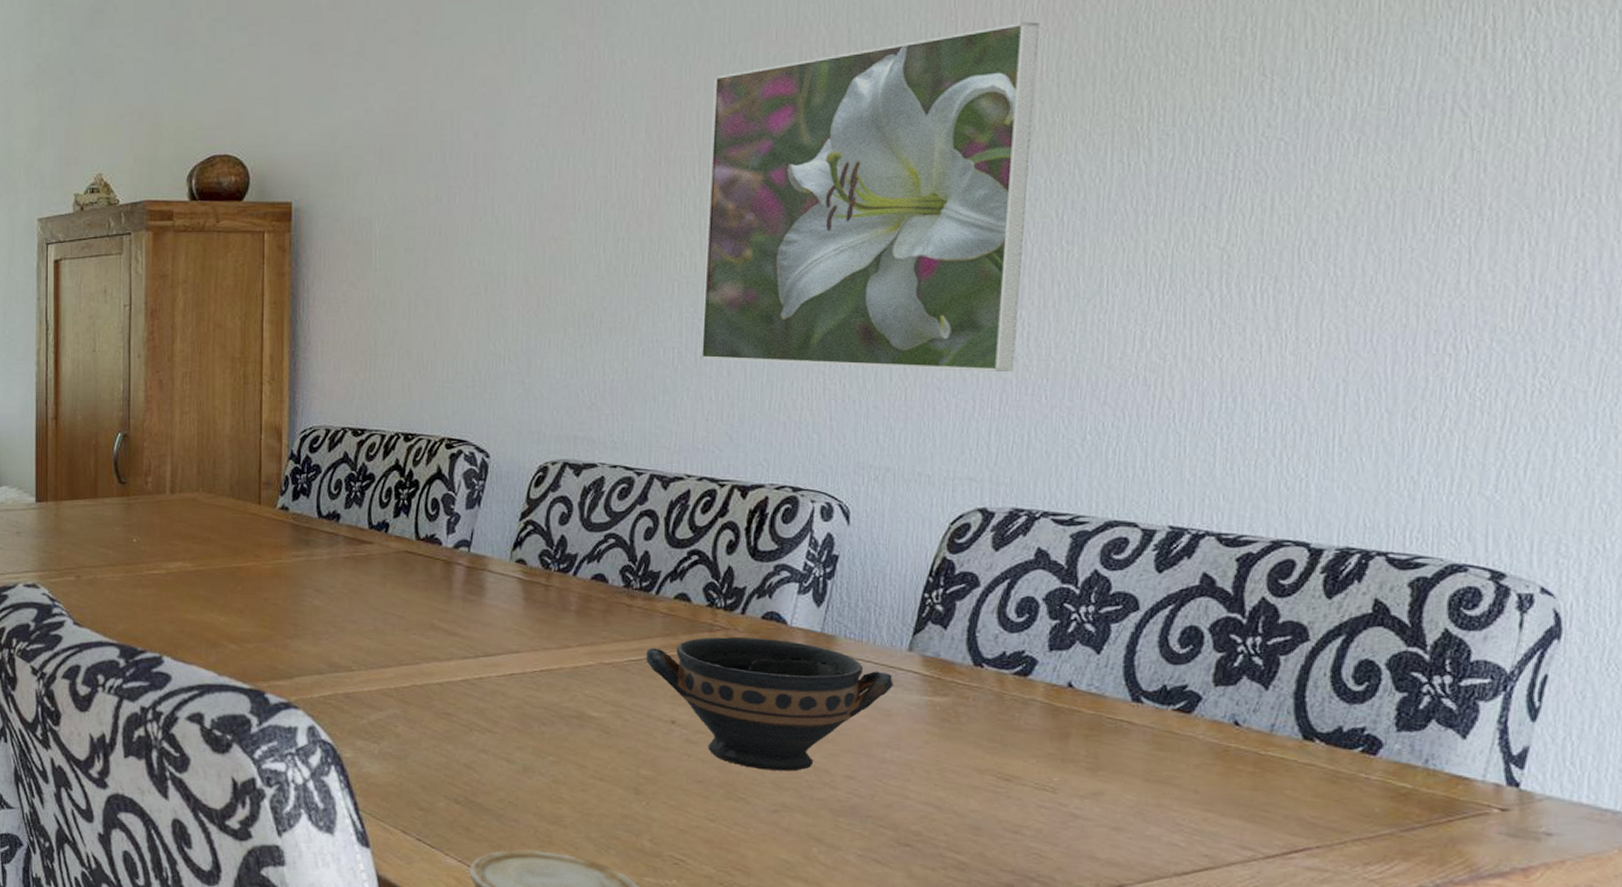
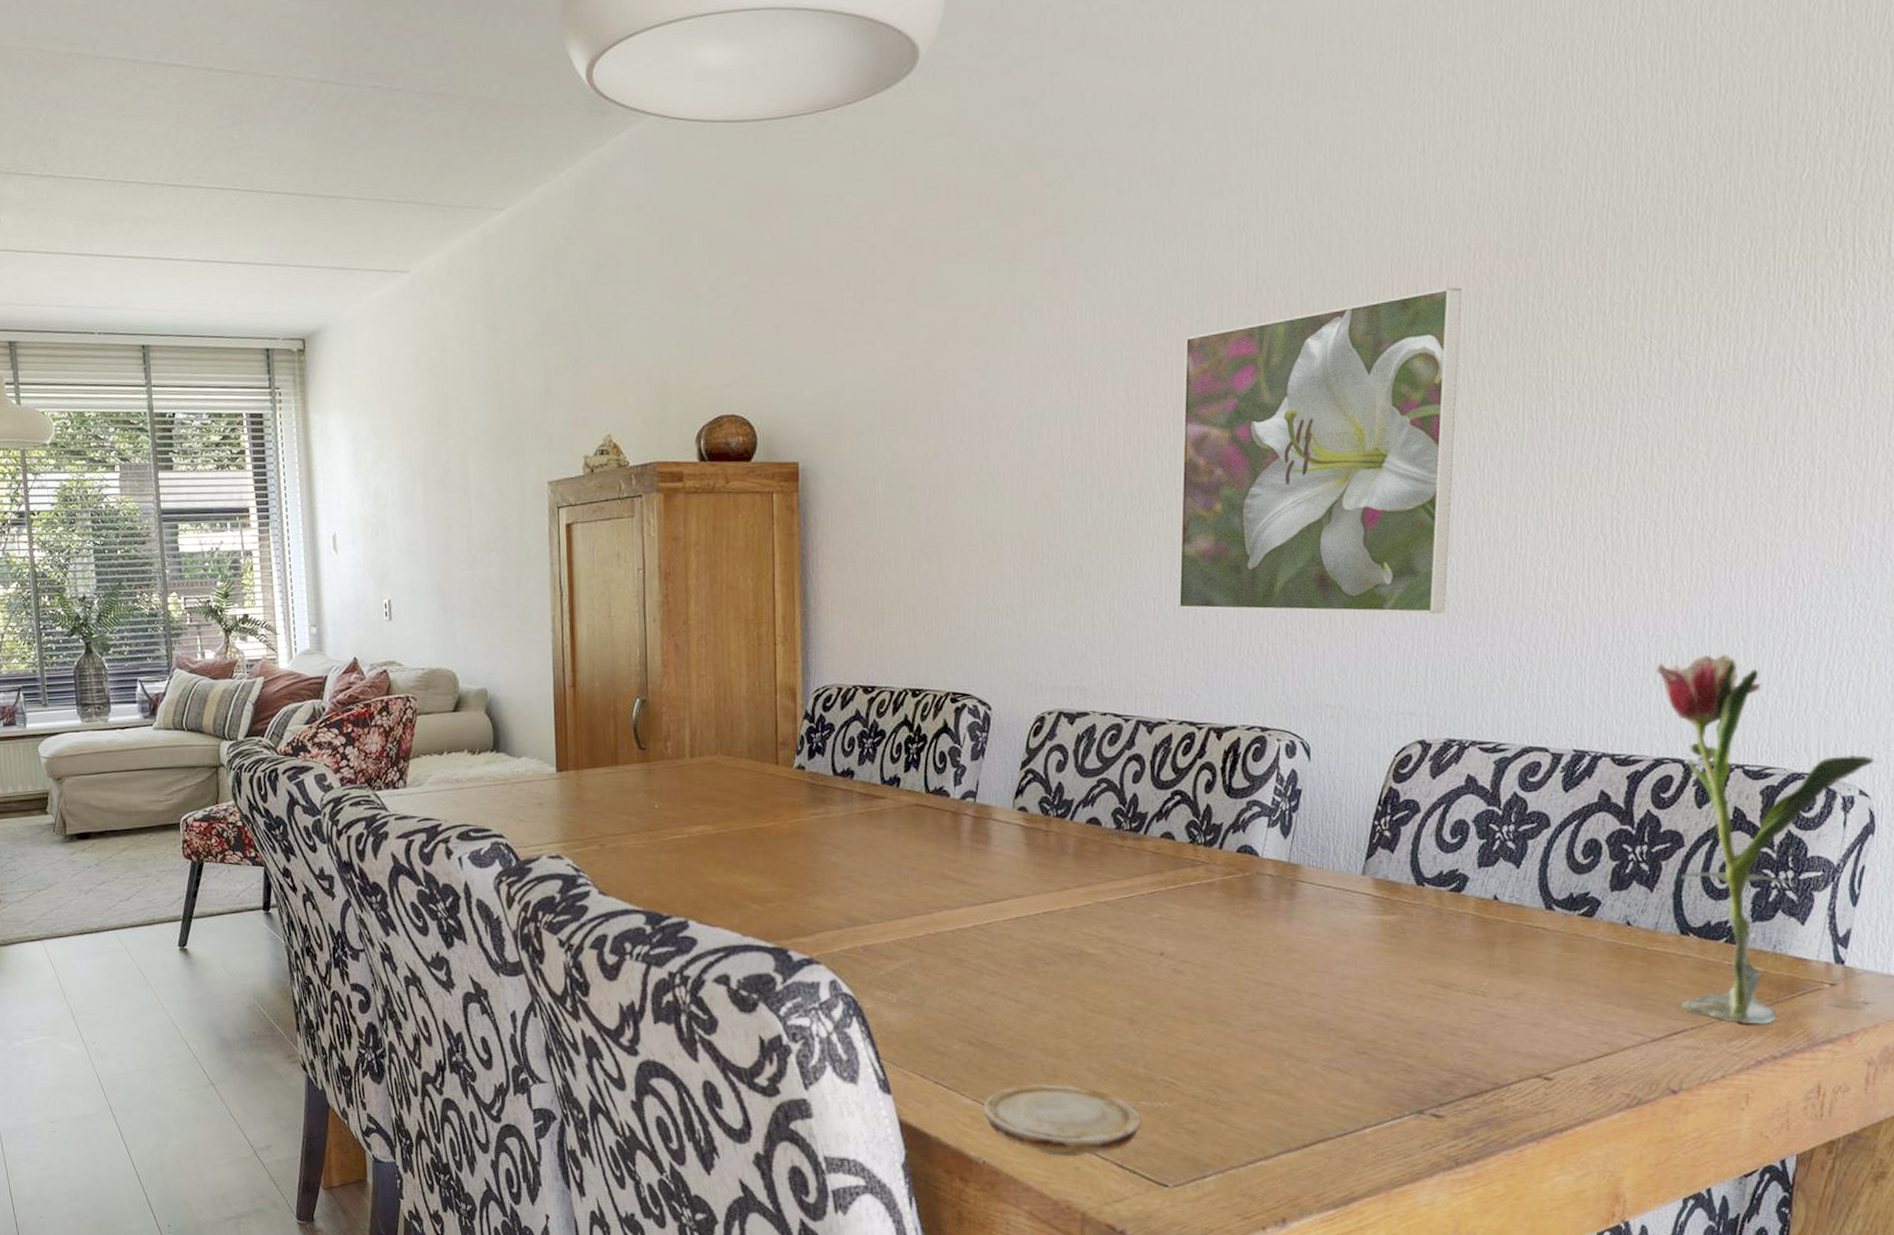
bowl: present [646,637,894,771] -> none [1137,869,1350,993]
flower: none [1275,426,1562,849] -> present [1656,654,1875,1024]

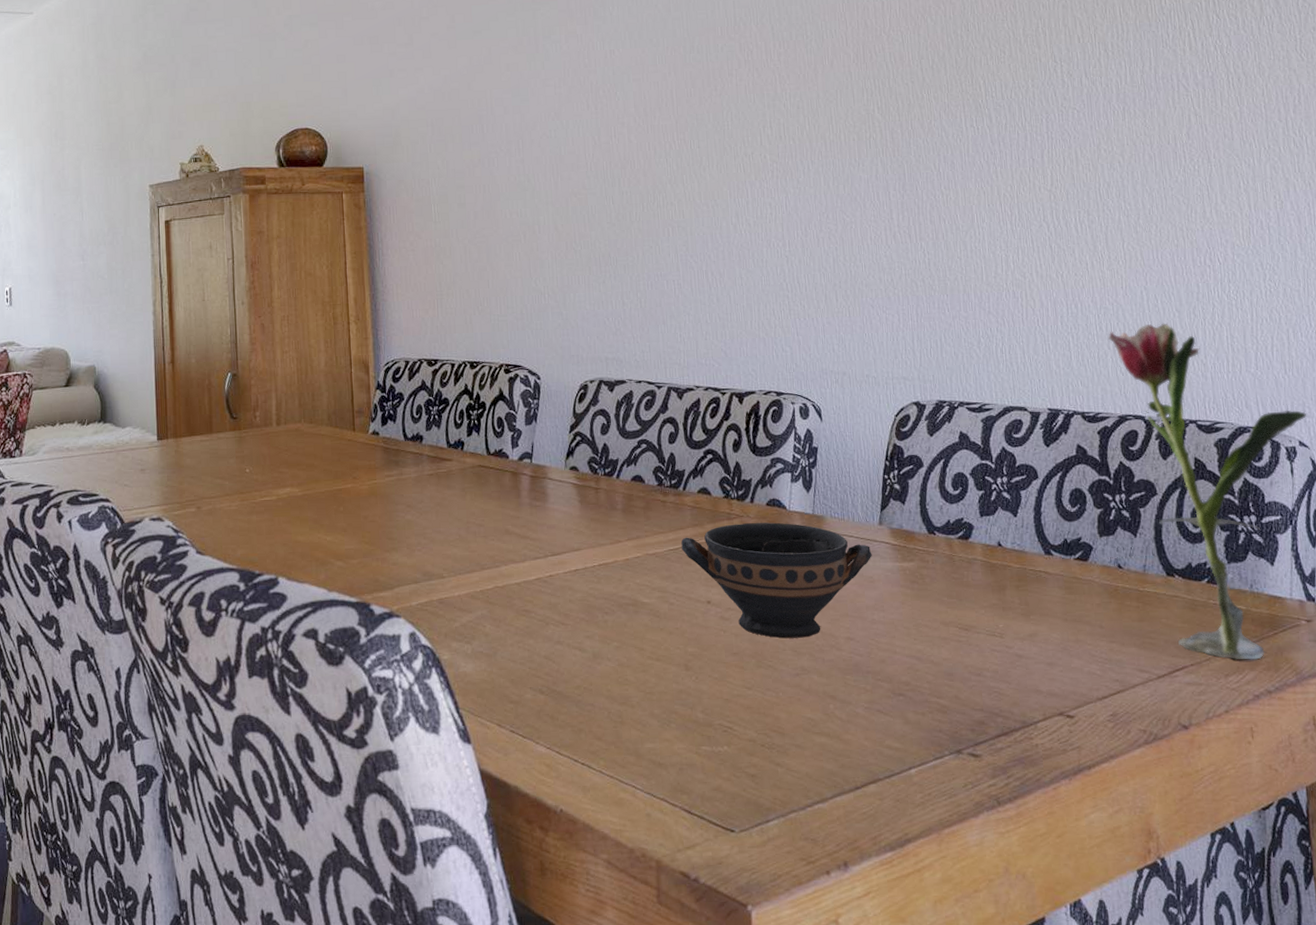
wood slice: present [983,1084,1140,1157] -> none [557,731,704,804]
bowl: none [1137,869,1350,993] -> present [681,522,872,639]
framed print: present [1178,287,1462,614] -> none [680,22,923,291]

